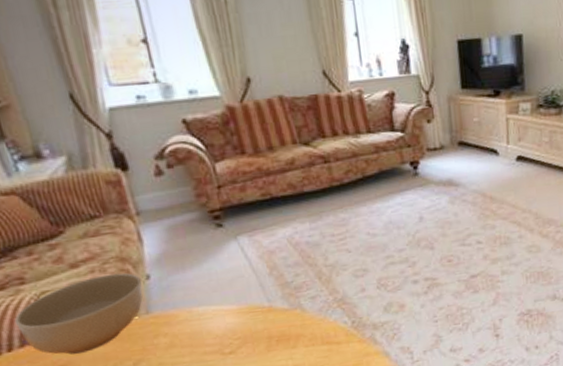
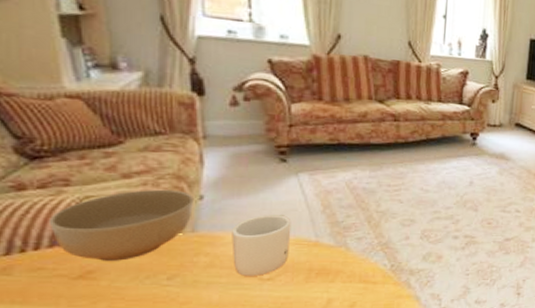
mug: none [184,283,246,353] -> present [231,215,292,276]

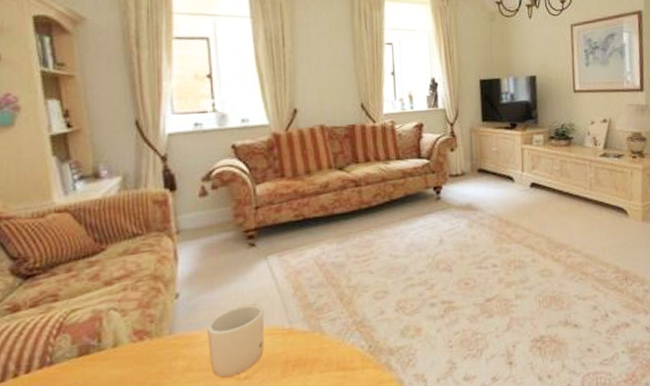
bowl: present [48,189,195,261] -> none [39,291,171,378]

